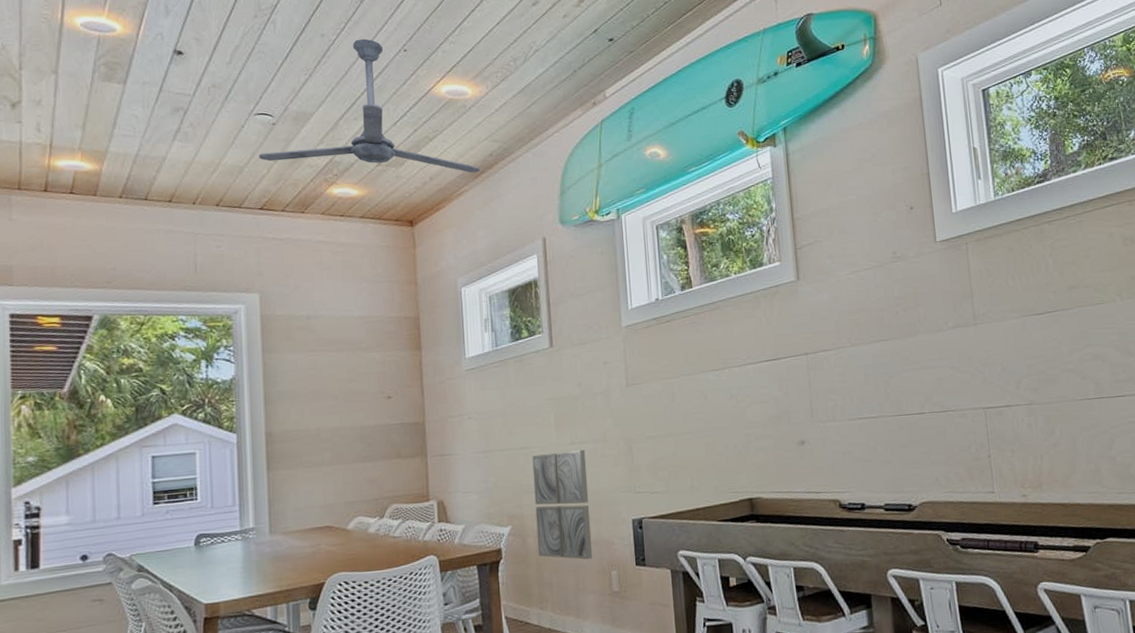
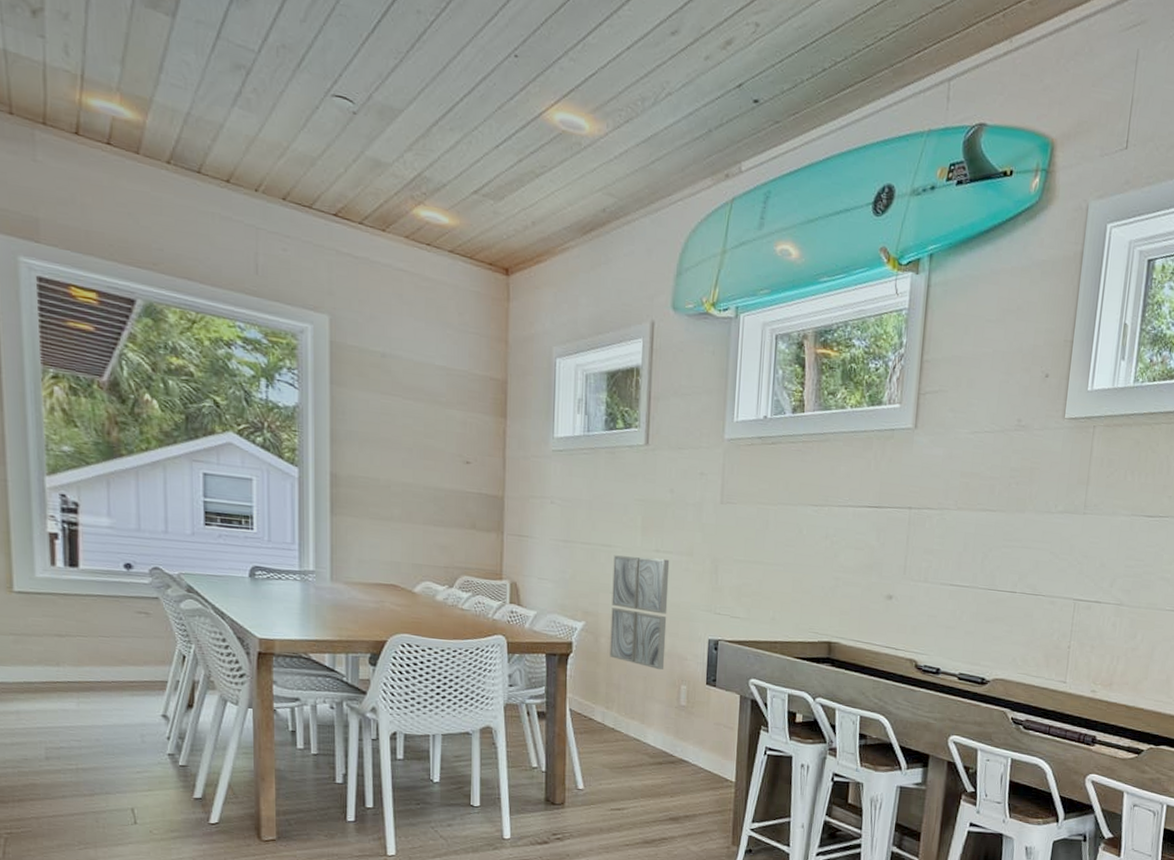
ceiling fan: present [259,38,479,173] -> none [335,27,589,229]

